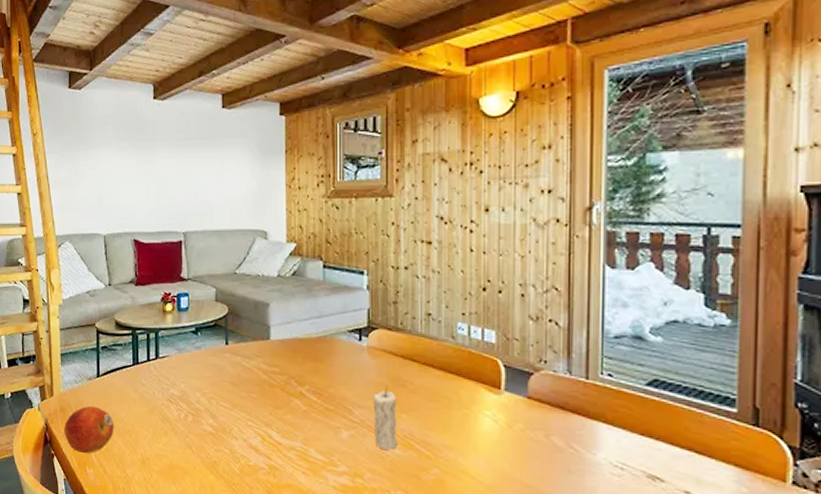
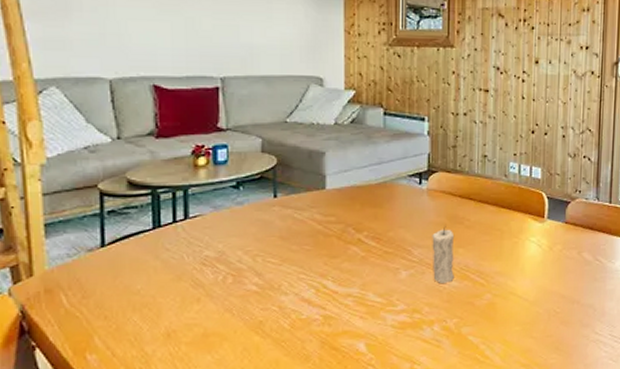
fruit: present [64,405,114,454] -> none [50,281,127,339]

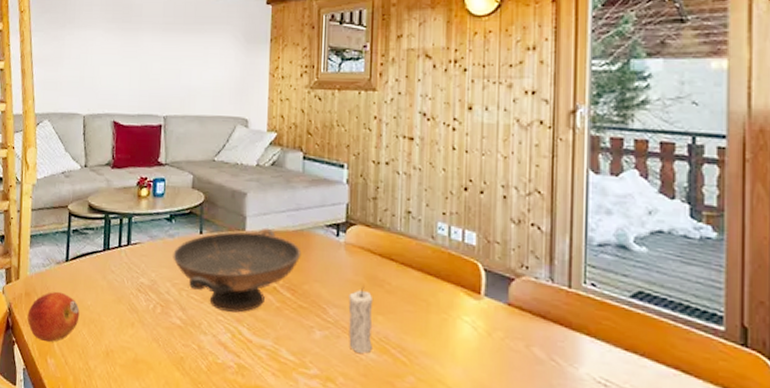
fruit: none [50,281,127,339] -> present [27,291,80,343]
decorative bowl: none [243,184,385,269] -> present [173,228,302,313]

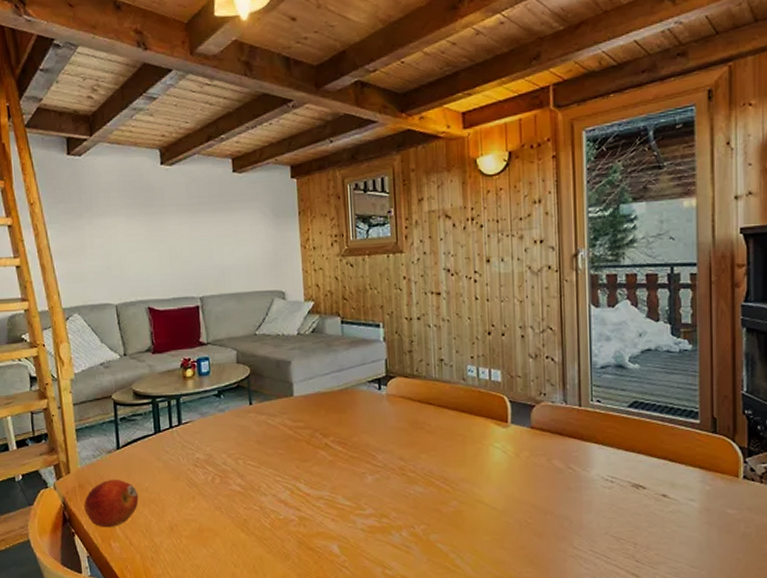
decorative bowl: present [173,228,302,313] -> none [225,391,348,472]
candle: present [348,287,374,353] -> none [394,431,419,489]

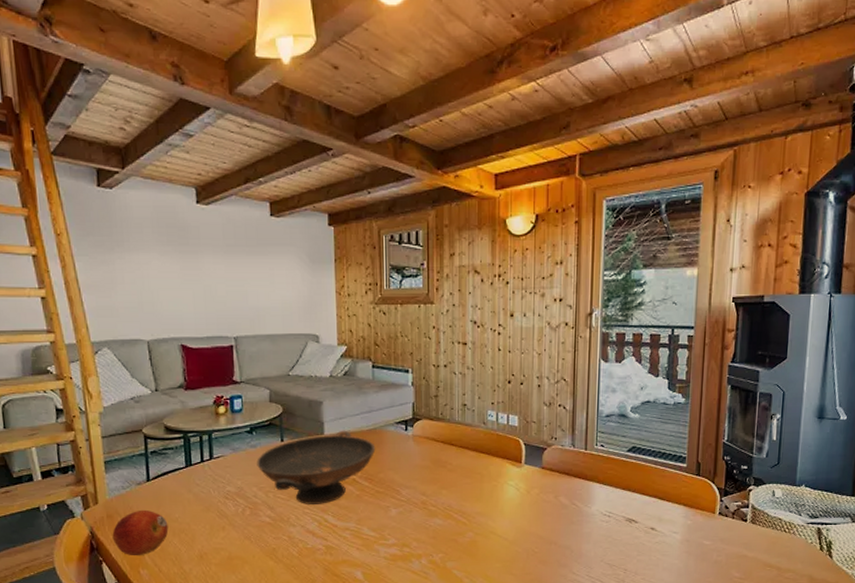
decorative bowl: none [225,391,348,472] -> present [257,430,376,504]

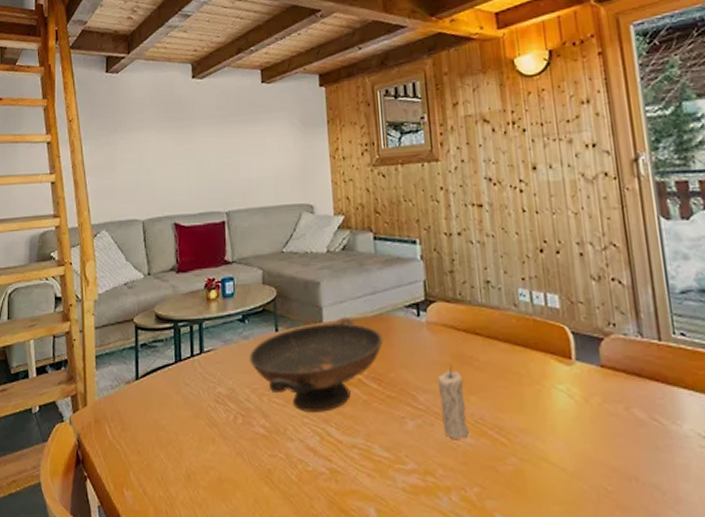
fruit: present [112,509,169,556] -> none [98,414,155,473]
candle: none [418,469,439,521] -> present [437,367,469,439]

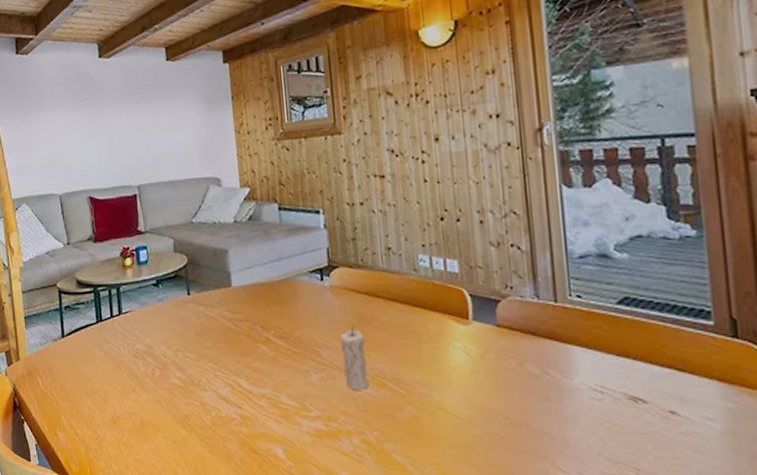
decorative bowl: present [249,316,384,412] -> none [164,281,289,366]

